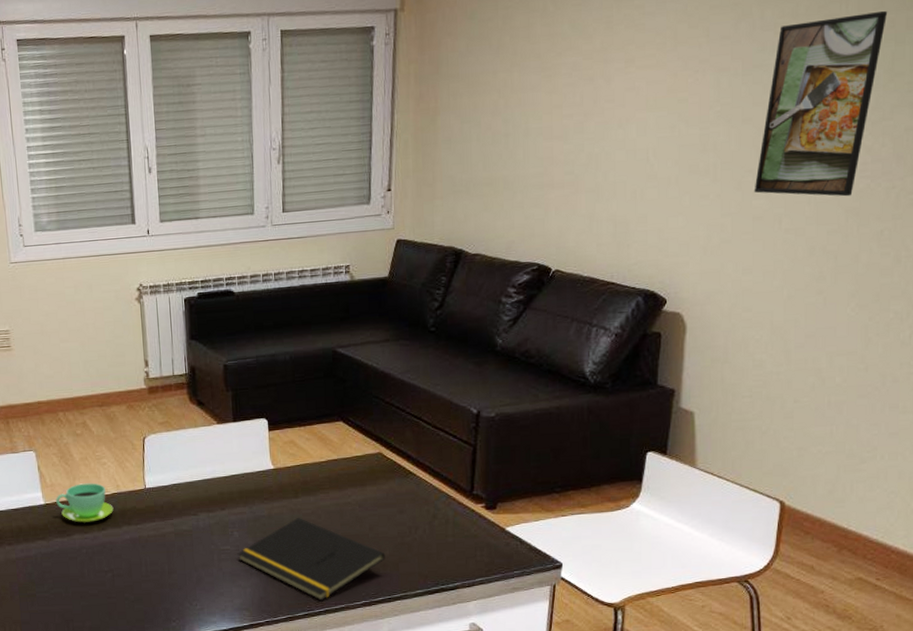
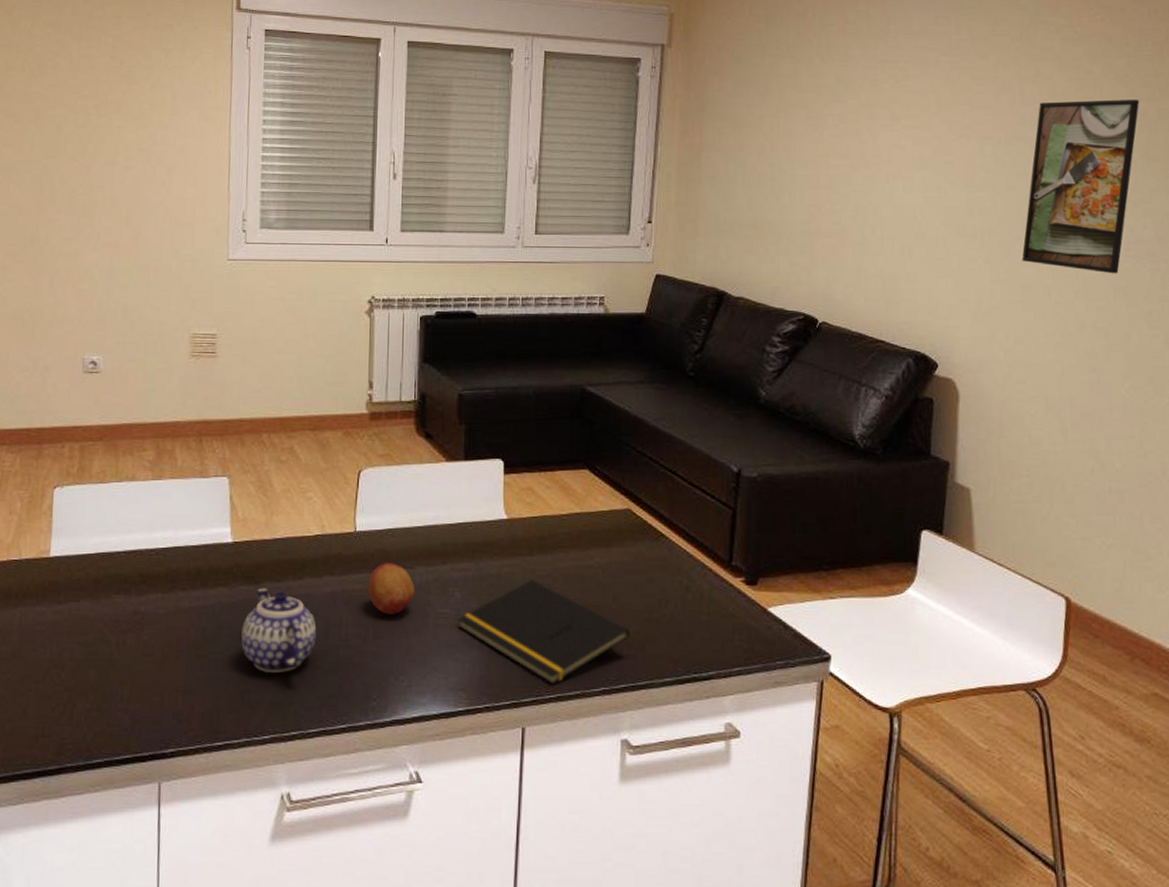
cup: present [56,483,114,523] -> none [247,520,315,569]
teapot: none [61,539,122,606] -> present [241,588,317,674]
fruit: none [159,512,200,554] -> present [367,563,414,615]

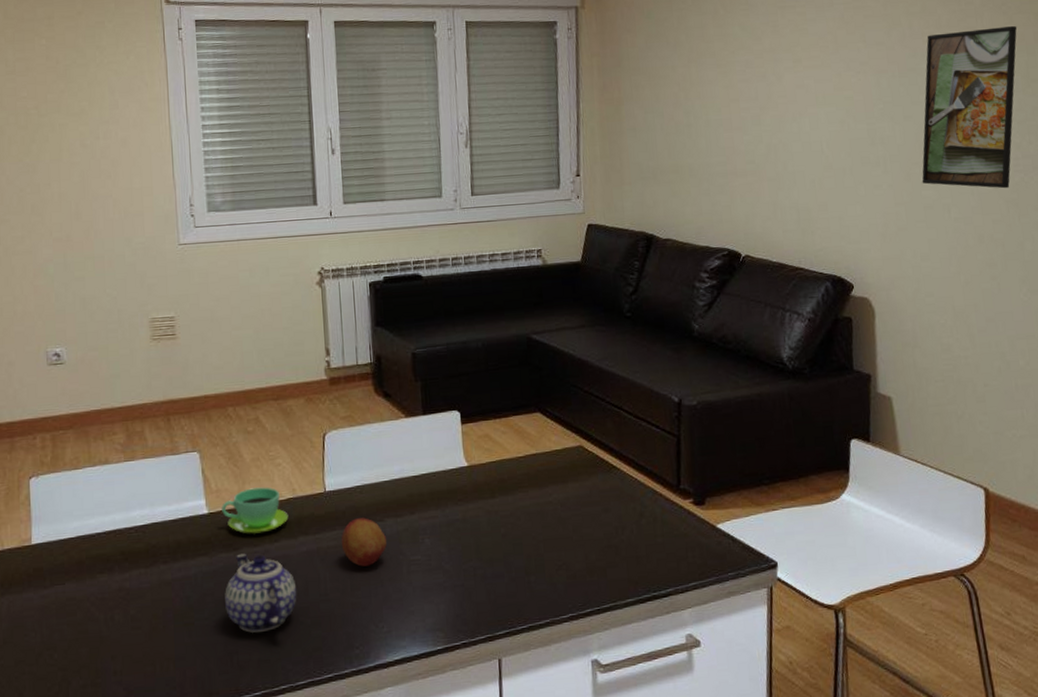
cup: none [247,520,315,569] -> present [221,487,289,534]
notepad: present [457,580,630,684] -> none [429,520,592,616]

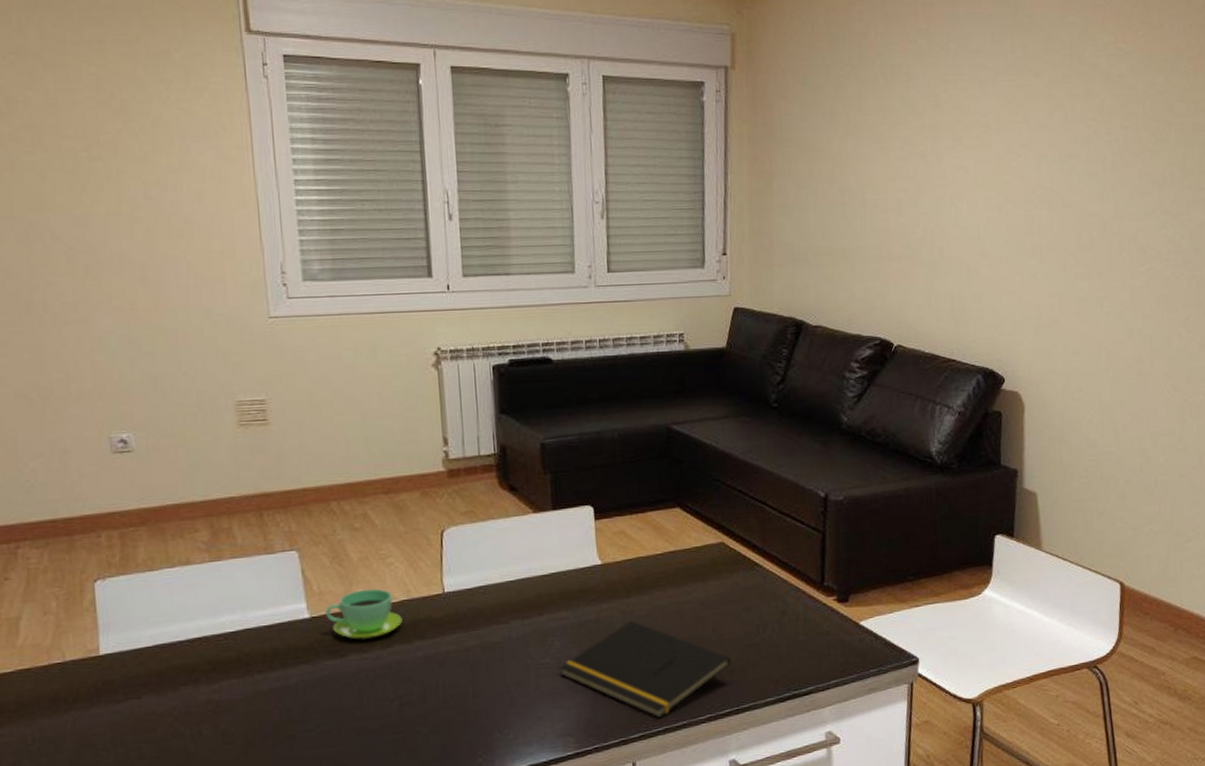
teapot: present [225,553,297,633] -> none [331,660,413,745]
fruit: present [341,518,387,567] -> none [462,620,512,672]
notepad: none [429,520,592,616] -> present [559,621,732,718]
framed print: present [922,25,1017,189] -> none [1076,114,1177,284]

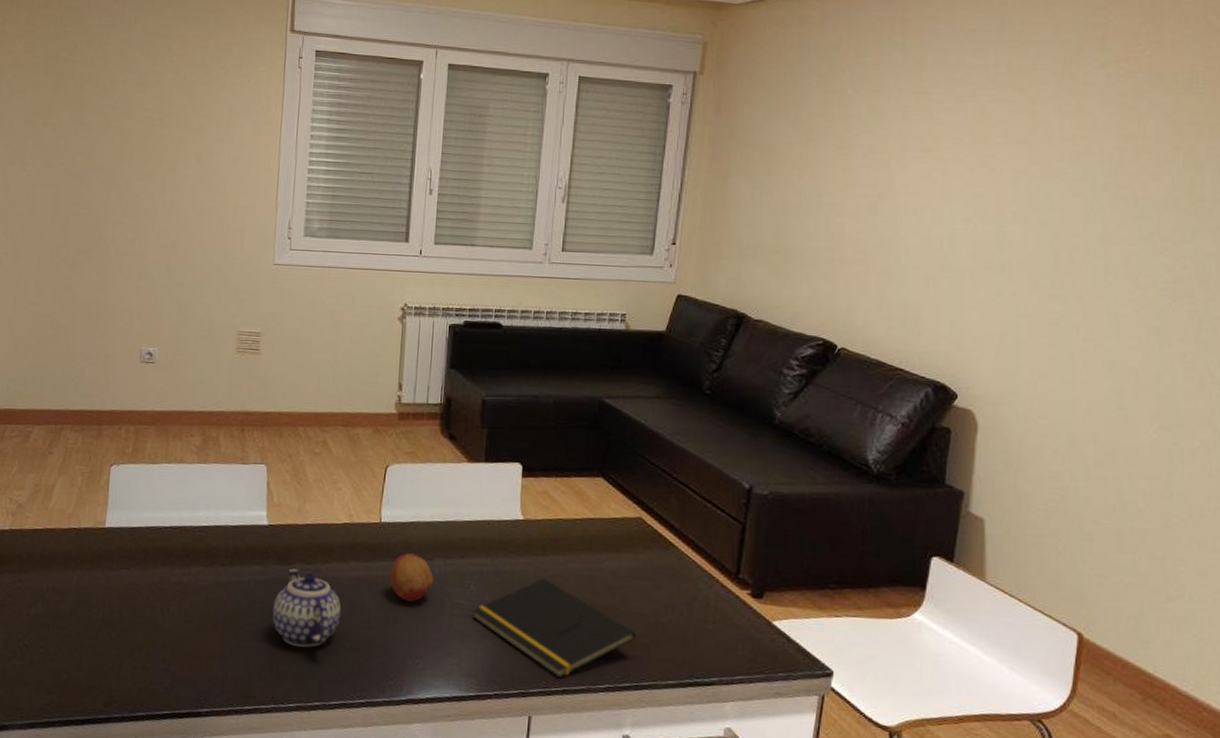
cup: present [325,588,403,640] -> none [281,507,343,553]
teapot: none [331,660,413,745] -> present [272,568,341,648]
fruit: none [462,620,512,672] -> present [389,553,433,602]

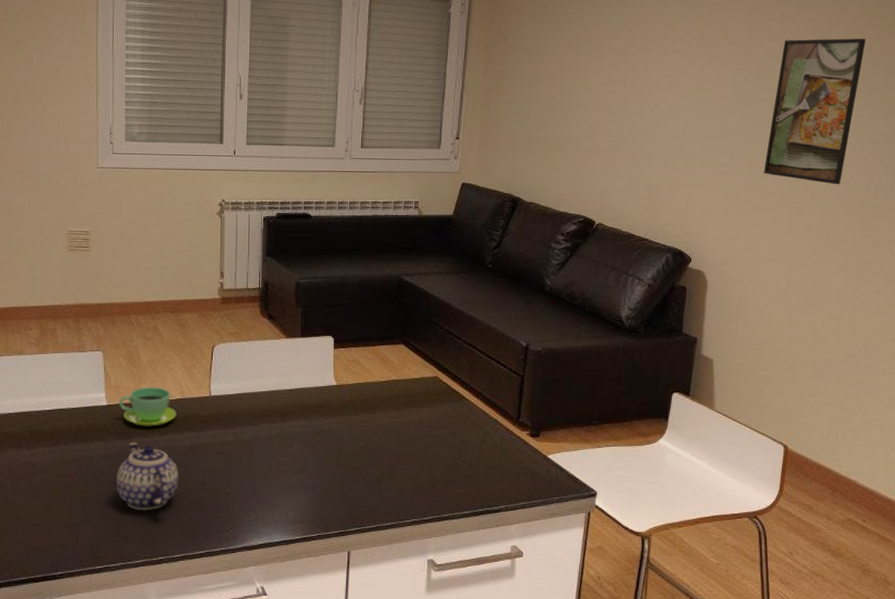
cup: none [281,507,343,553] -> present [119,387,177,426]
fruit: present [389,553,433,602] -> none [220,421,260,463]
notepad: present [472,578,636,678] -> none [295,434,436,517]
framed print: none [1051,137,1187,314] -> present [763,38,867,185]

